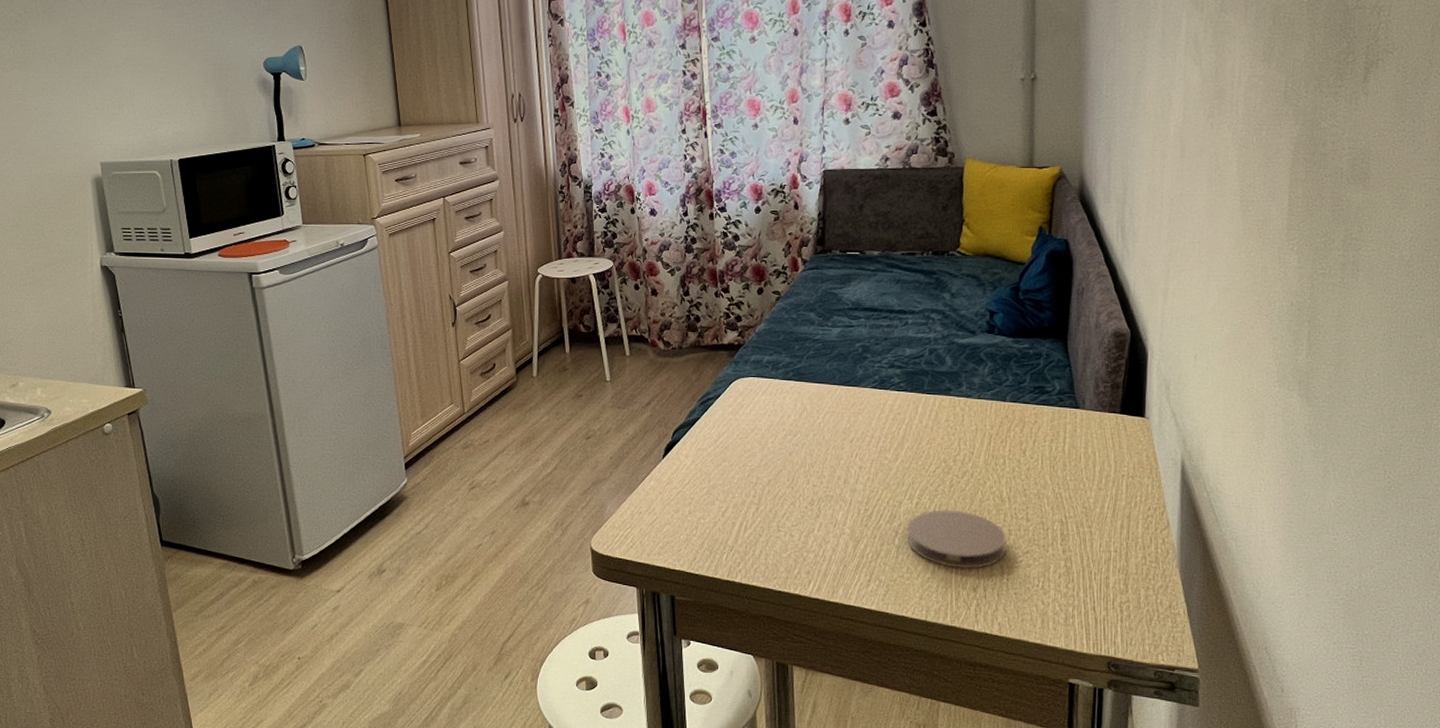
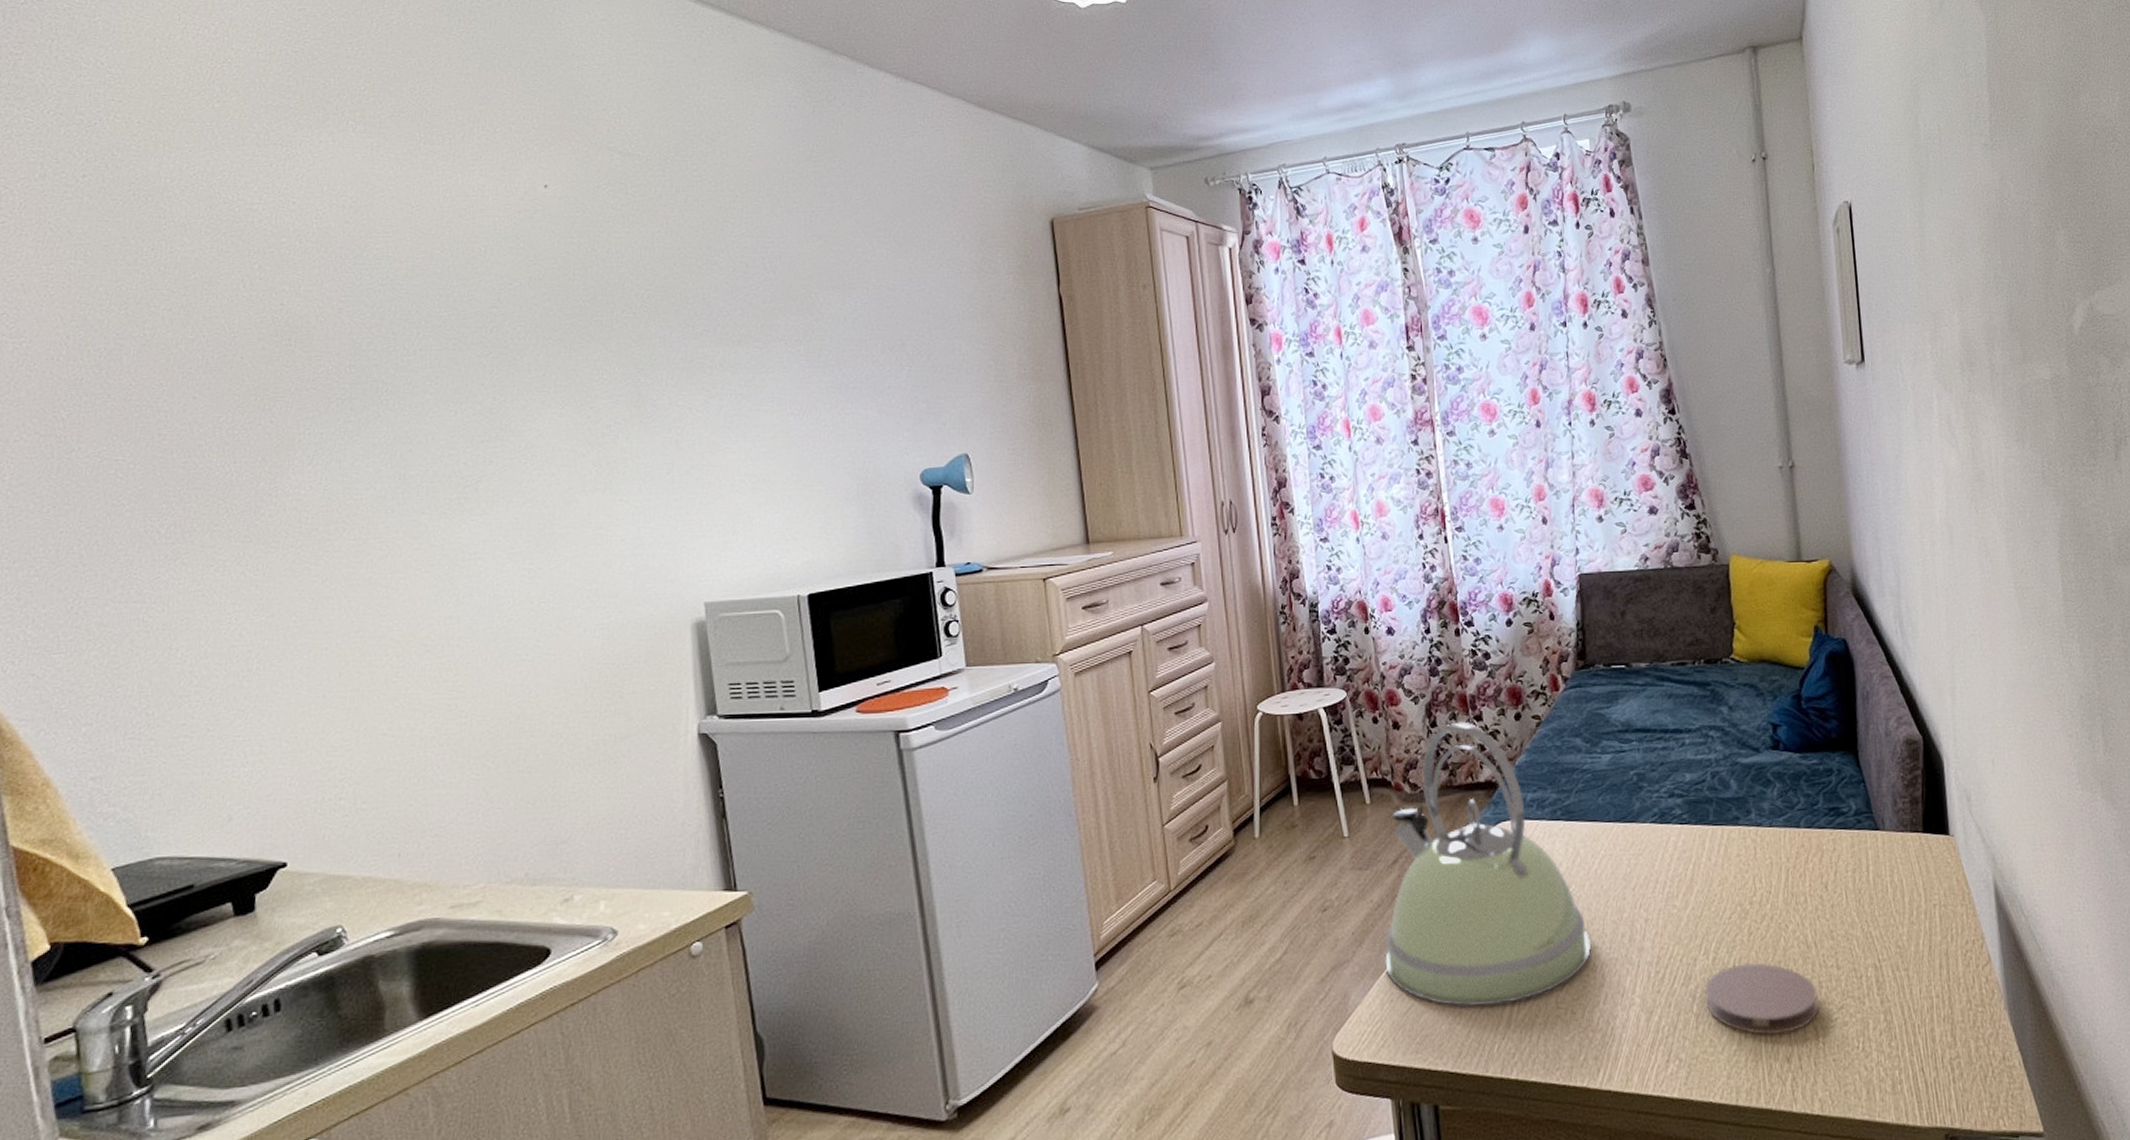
kettle: none [636,292,812,524] -> present [1385,721,1592,1007]

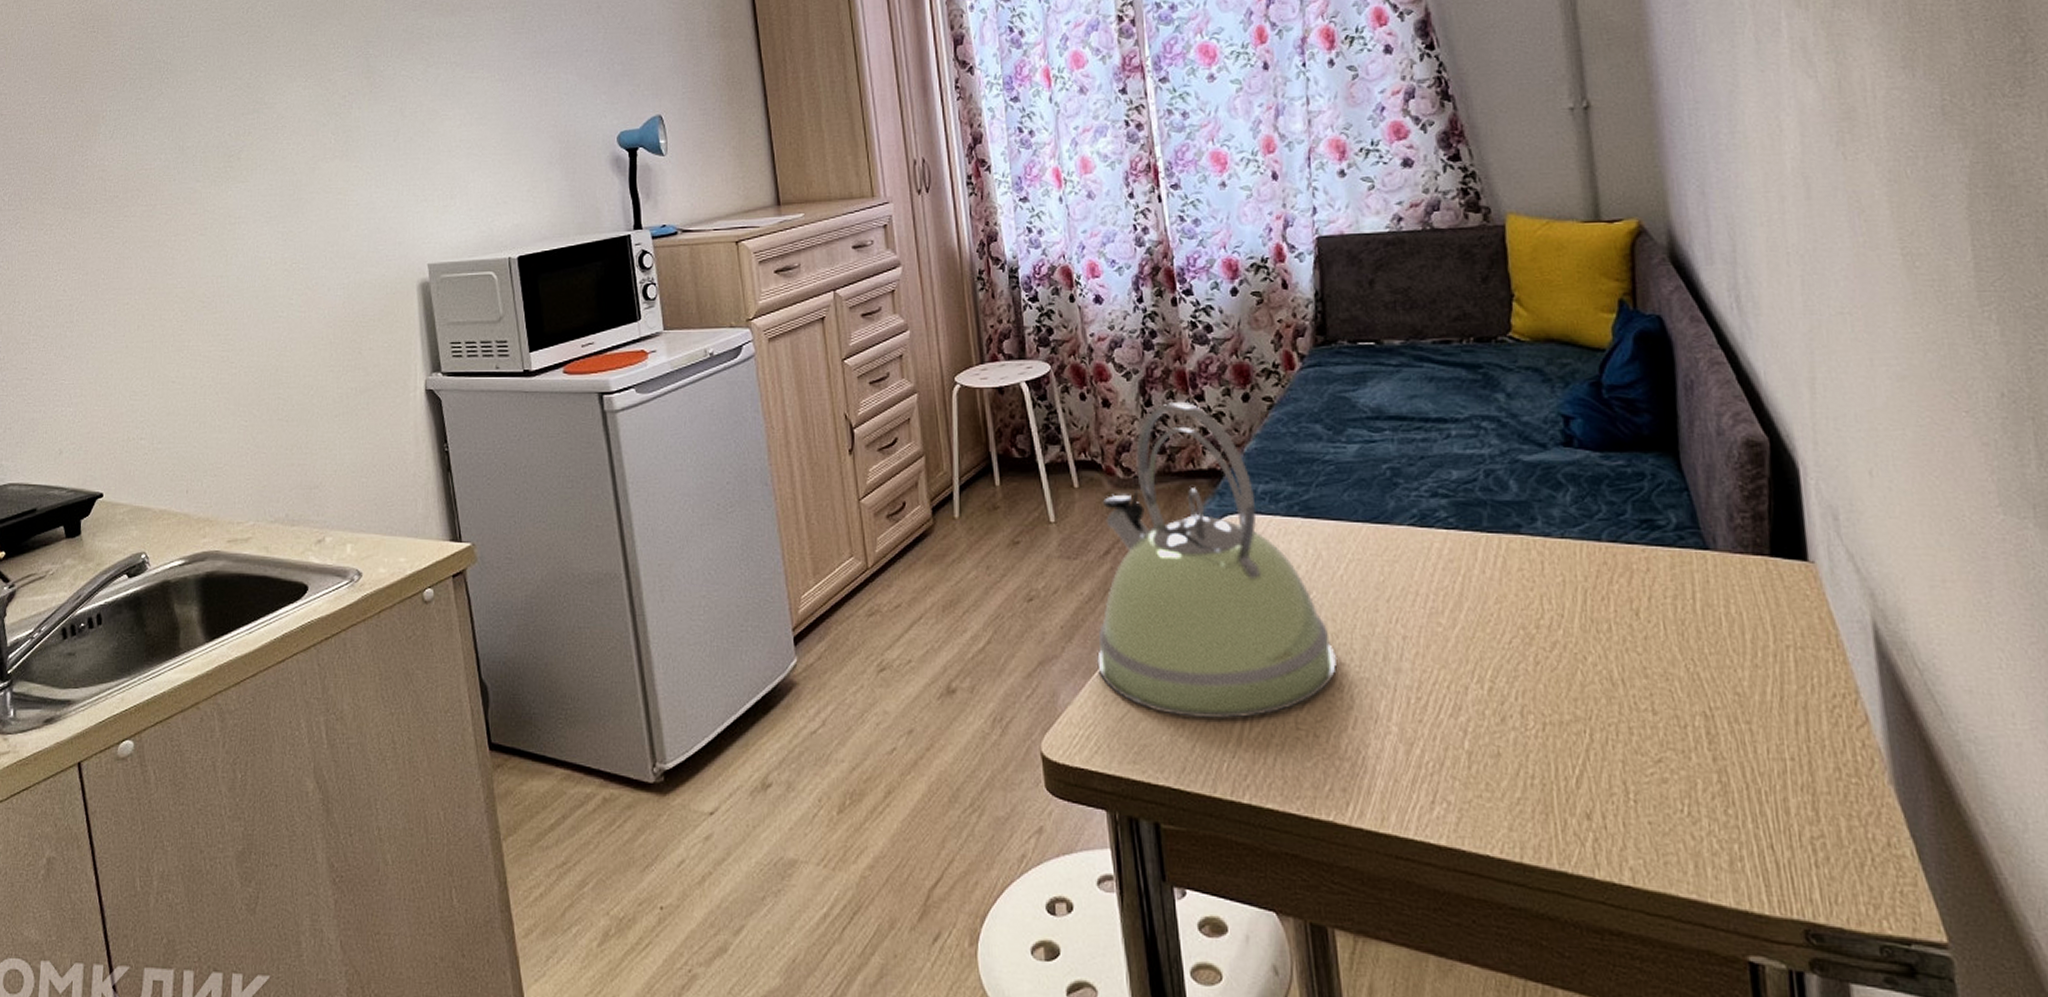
coaster: present [1705,963,1818,1035] -> none [1480,697,1628,786]

